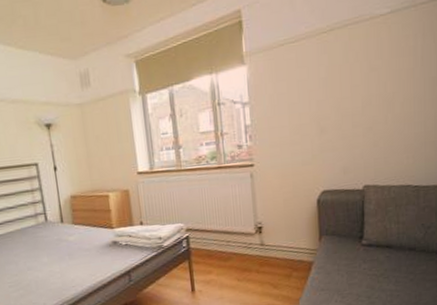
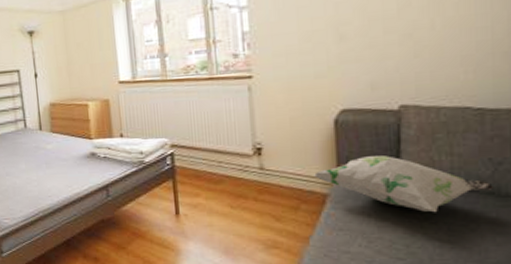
decorative pillow: none [302,227,426,270] -> present [314,156,495,213]

